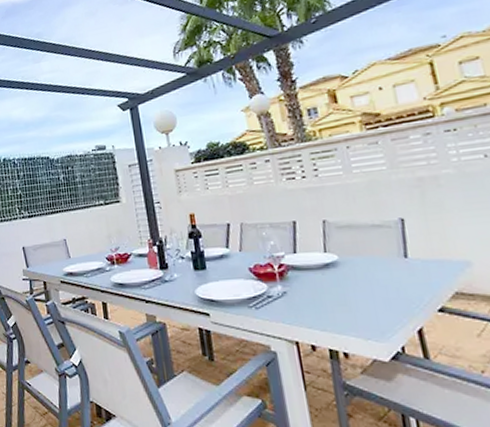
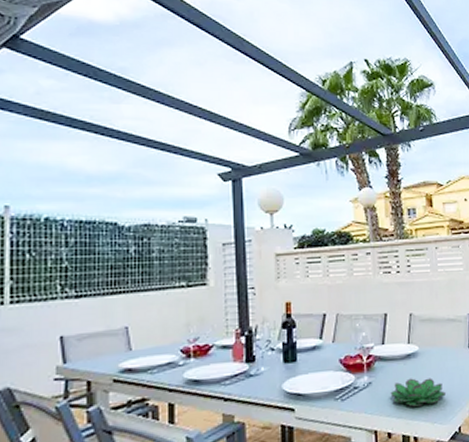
succulent plant: none [309,289,379,320] -> present [390,378,445,407]

